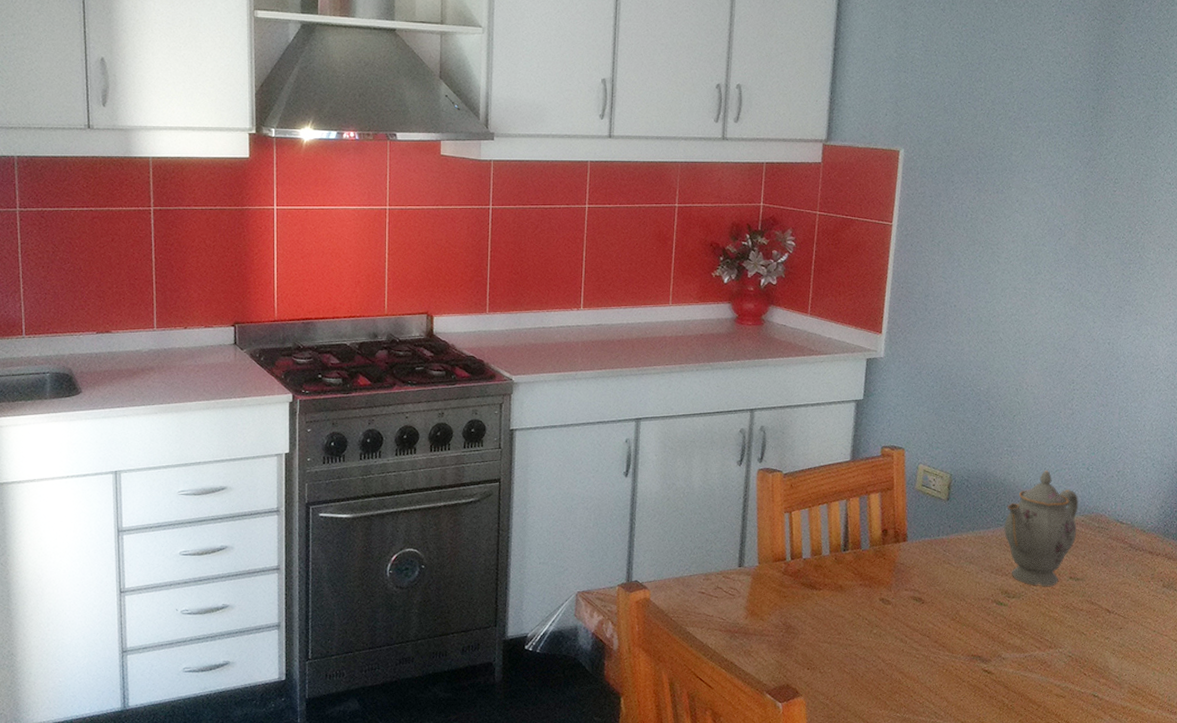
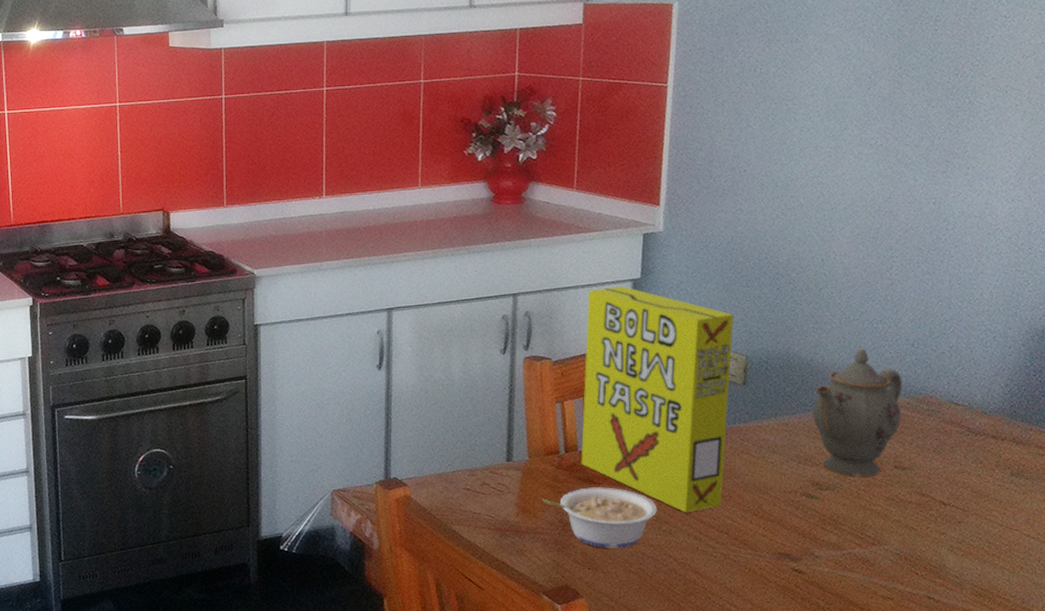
legume: none [769,592,870,650] -> present [542,487,657,549]
cereal box: none [805,405,942,617] -> present [581,285,735,513]

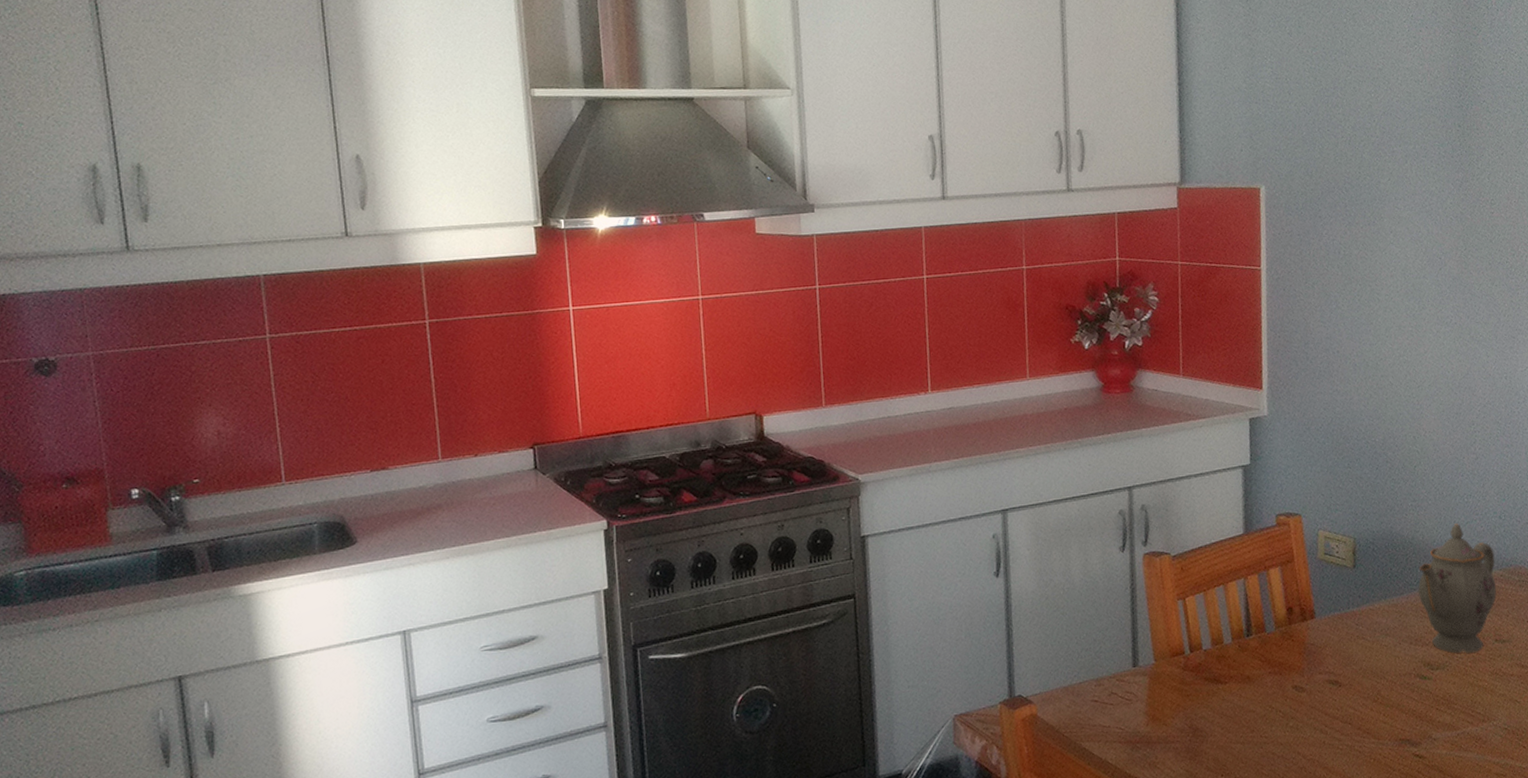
legume: present [542,487,657,549] -> none [1171,686,1284,752]
cereal box: present [581,285,735,513] -> none [1201,473,1344,706]

